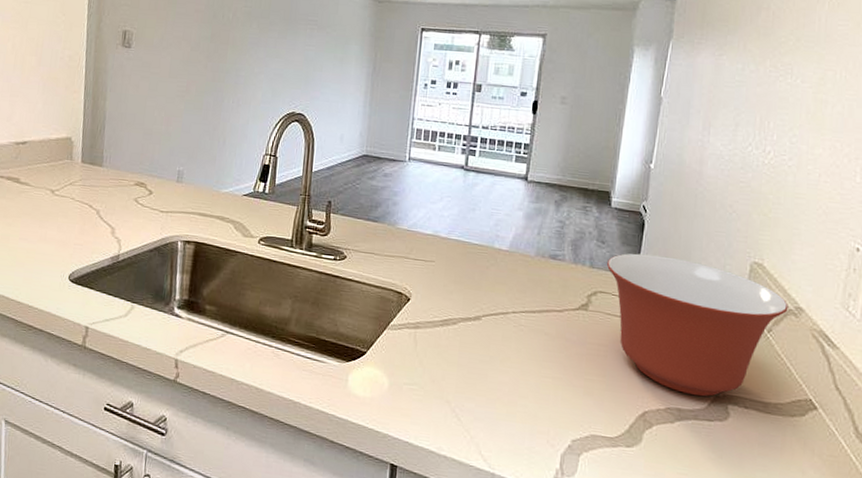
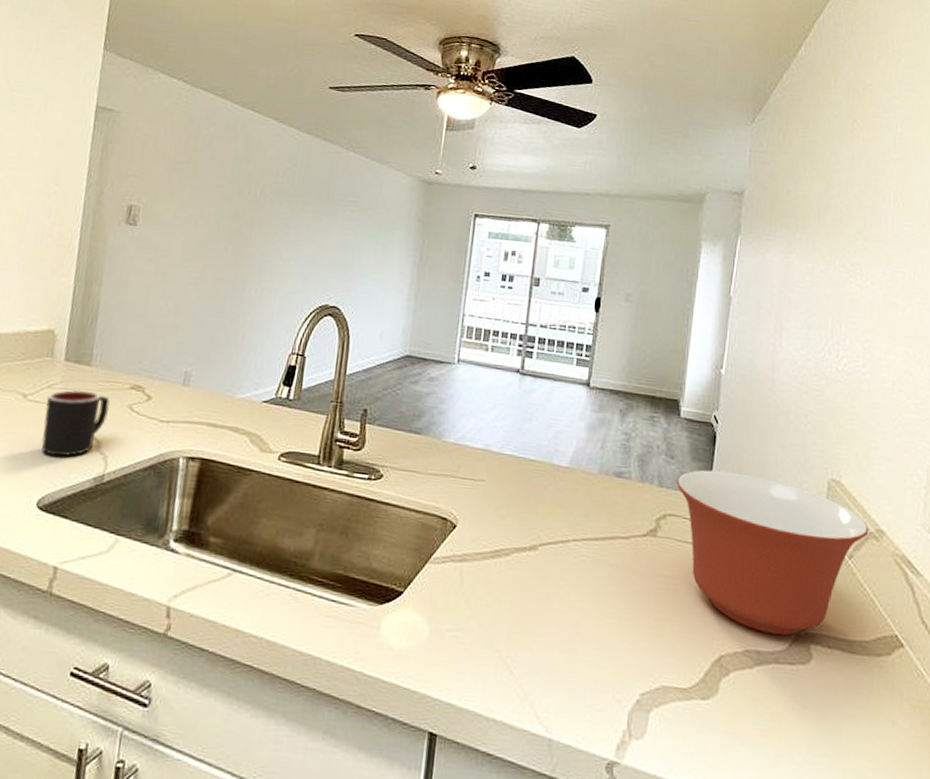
mug: none [68,186,120,241] -> present [41,390,110,457]

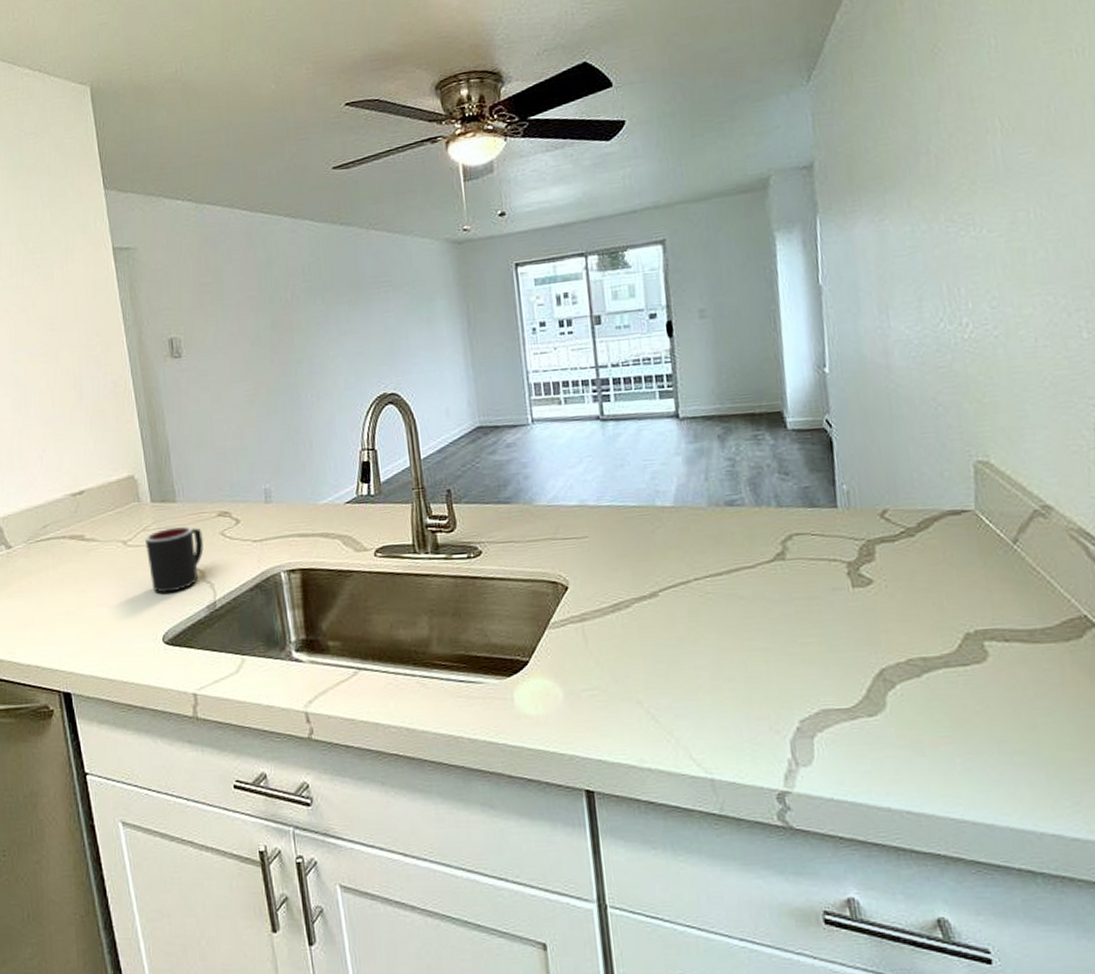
mixing bowl: present [676,469,869,636] -> none [796,474,1033,638]

